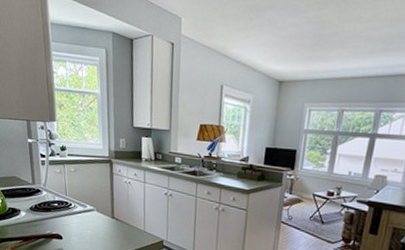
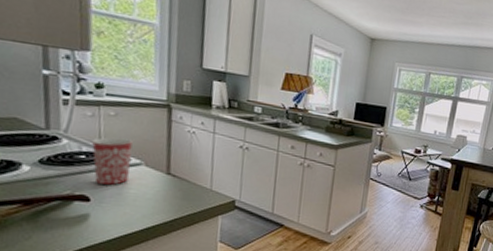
mug: none [61,189,87,227] -> present [92,137,133,185]

